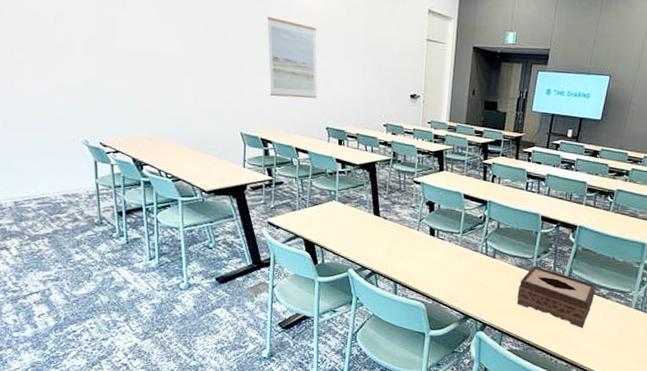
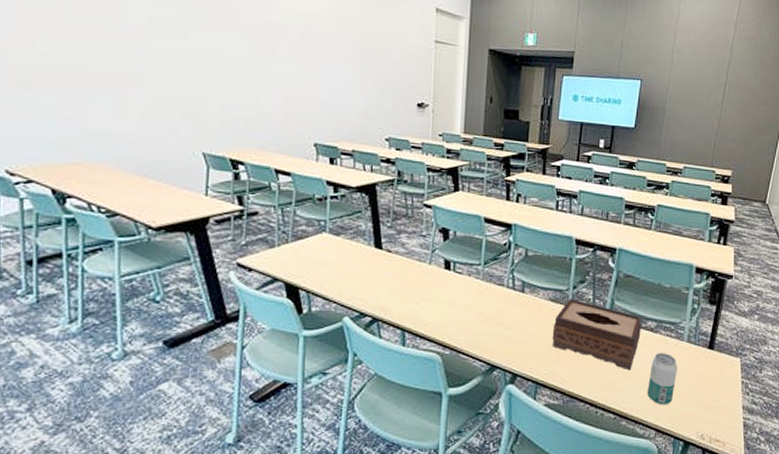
wall art: present [267,16,317,98] -> none [240,14,303,110]
beverage can: none [596,316,624,358] -> present [647,353,677,404]

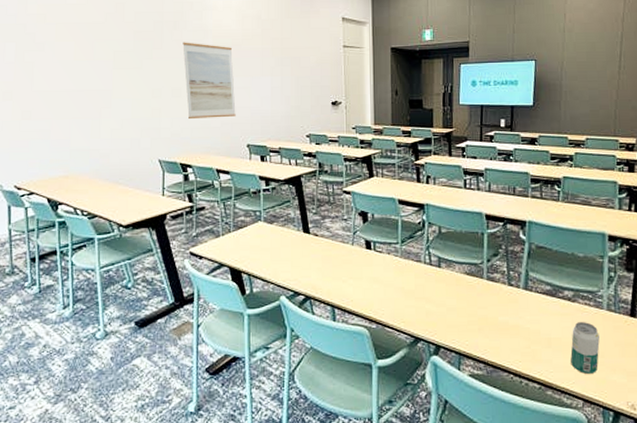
wall art: none [240,14,303,110] -> present [182,42,236,120]
tissue box: present [552,298,642,371] -> none [471,271,559,340]

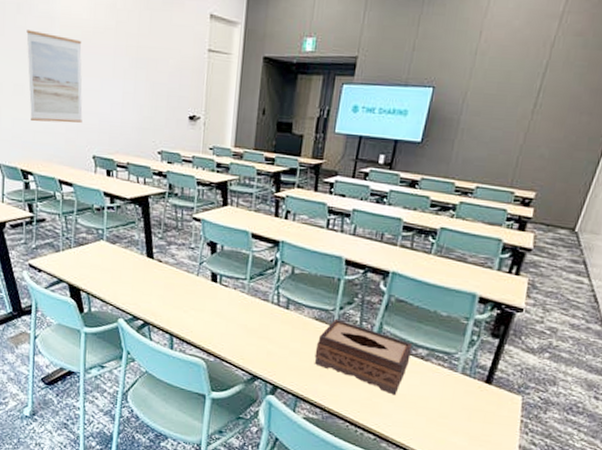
tissue box: none [471,271,559,340] -> present [314,318,412,396]
beverage can: present [570,322,600,374] -> none [411,381,448,433]

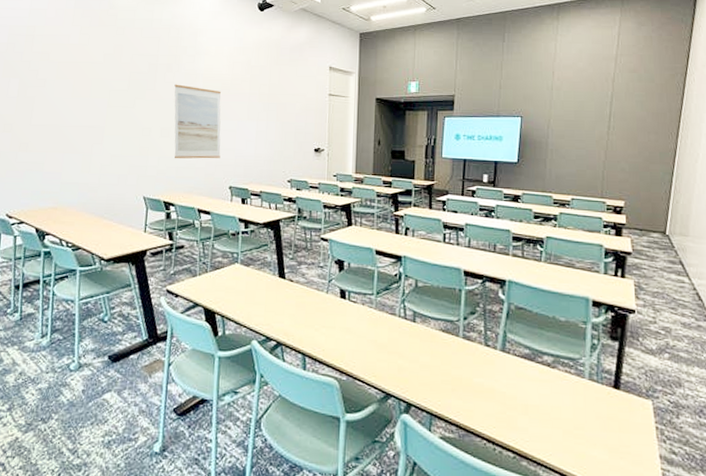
tissue box: present [314,318,412,396] -> none [445,329,537,407]

